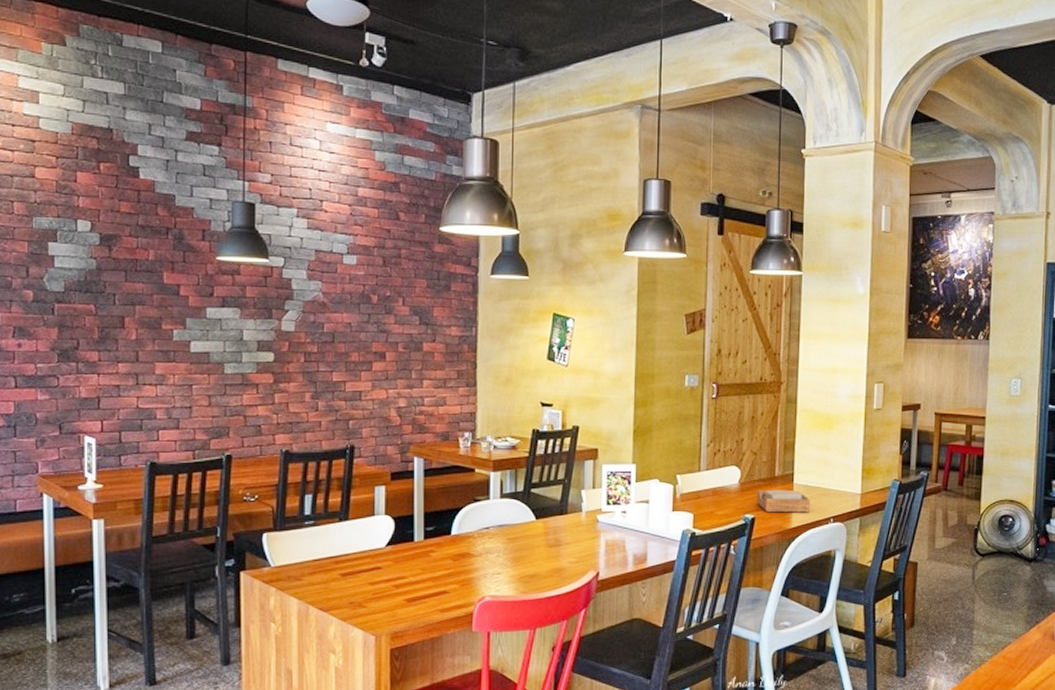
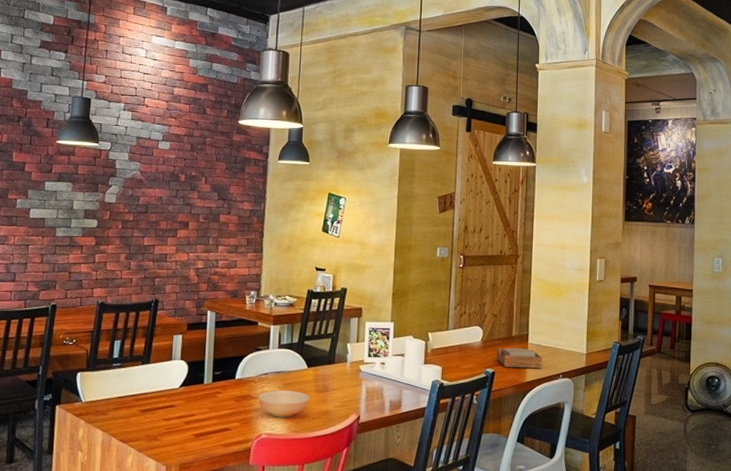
bowl: none [479,546,540,577] -> present [258,390,310,418]

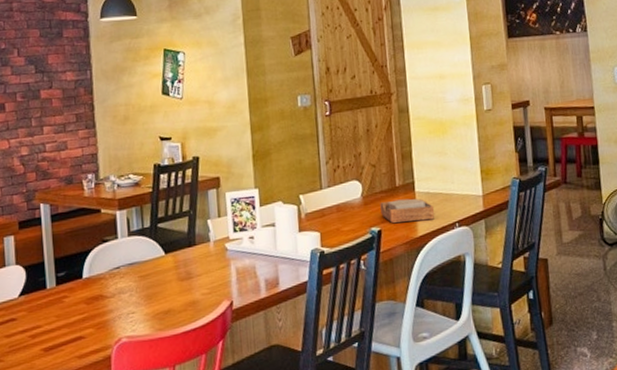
bowl: present [258,390,310,418] -> none [111,282,173,317]

